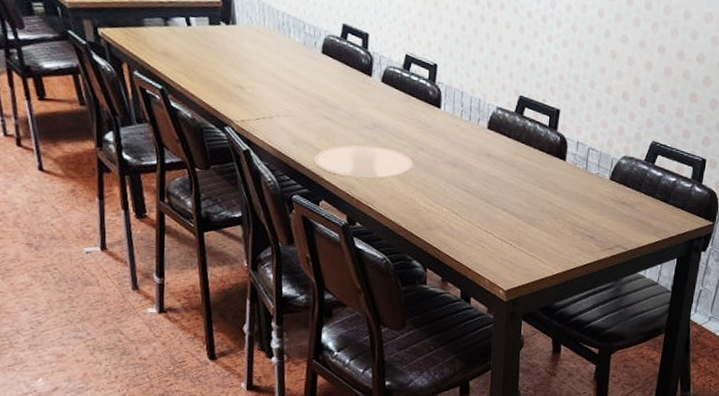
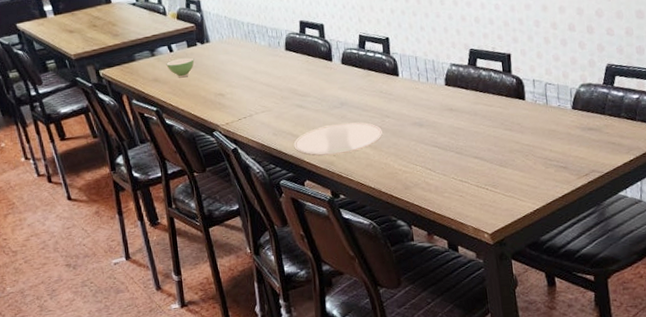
bowl: none [180,34,215,59] -> present [166,57,195,78]

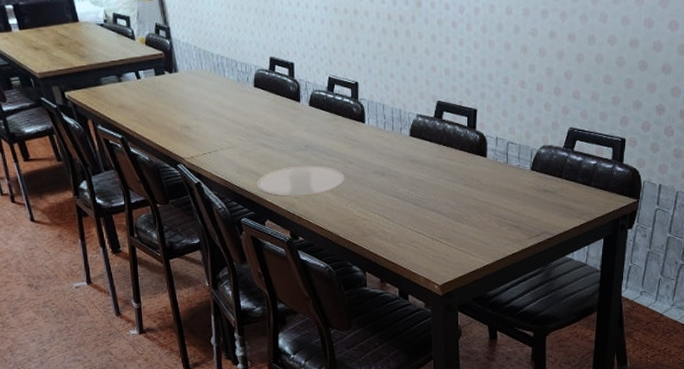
bowl: present [166,57,195,78] -> none [133,86,162,107]

